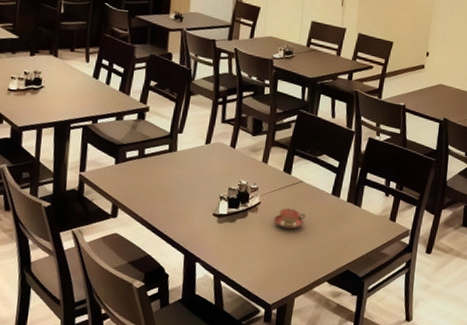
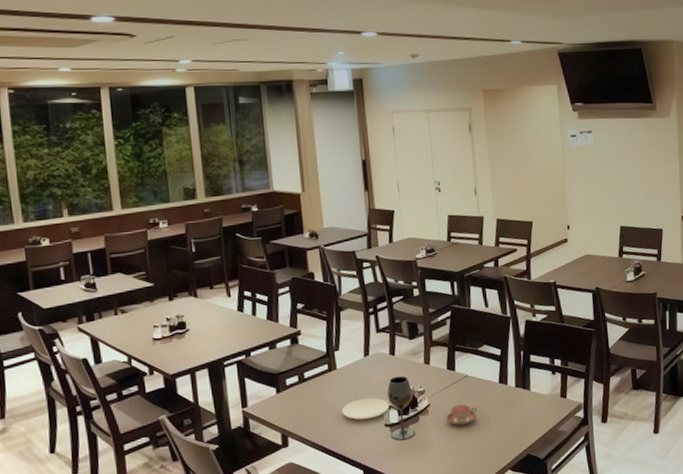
plate: none [174,184,222,206] -> present [342,397,390,420]
wineglass: none [217,169,247,233] -> present [386,375,415,441]

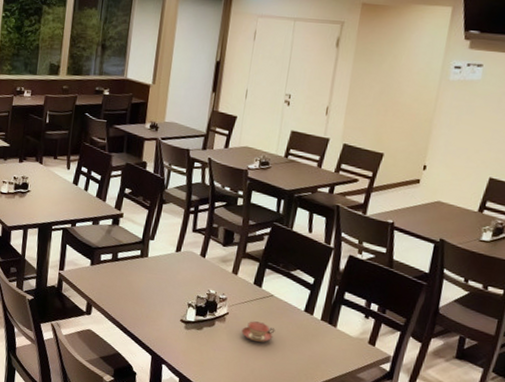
plate: present [342,397,390,420] -> none [144,289,190,311]
wineglass: present [386,375,415,441] -> none [184,277,215,340]

